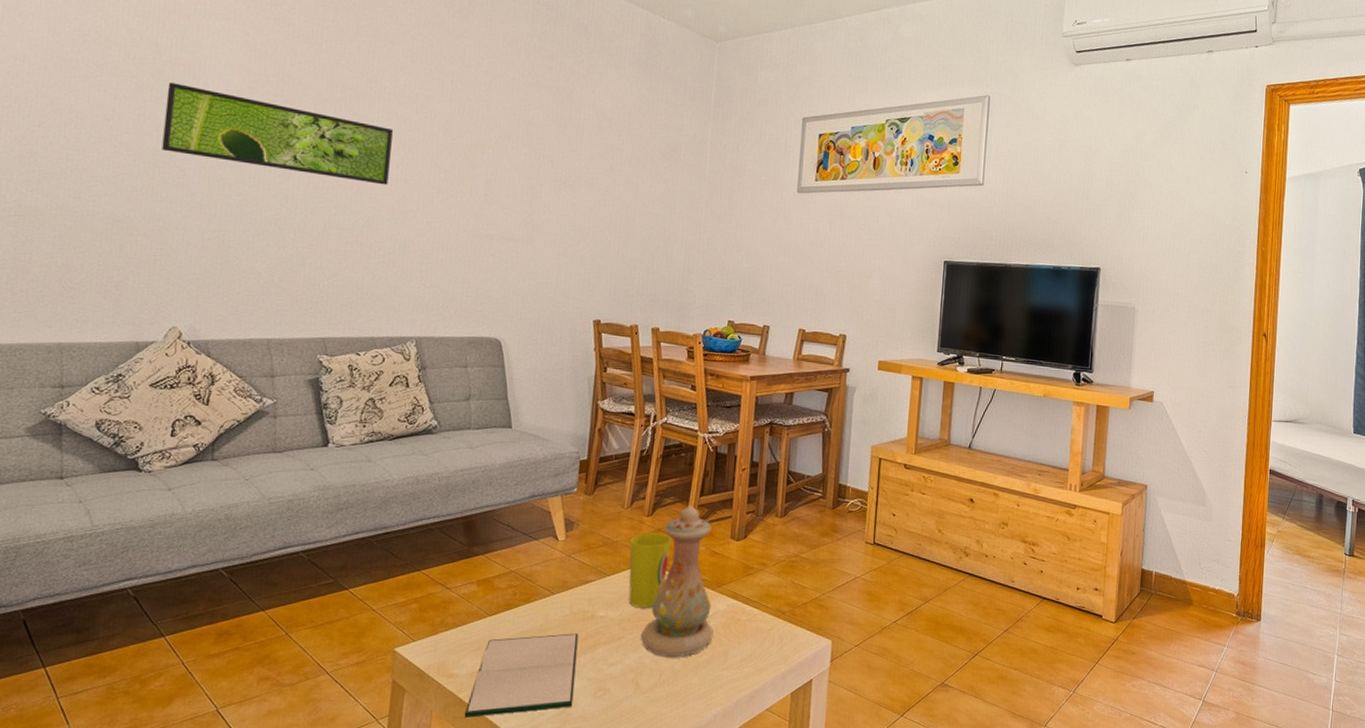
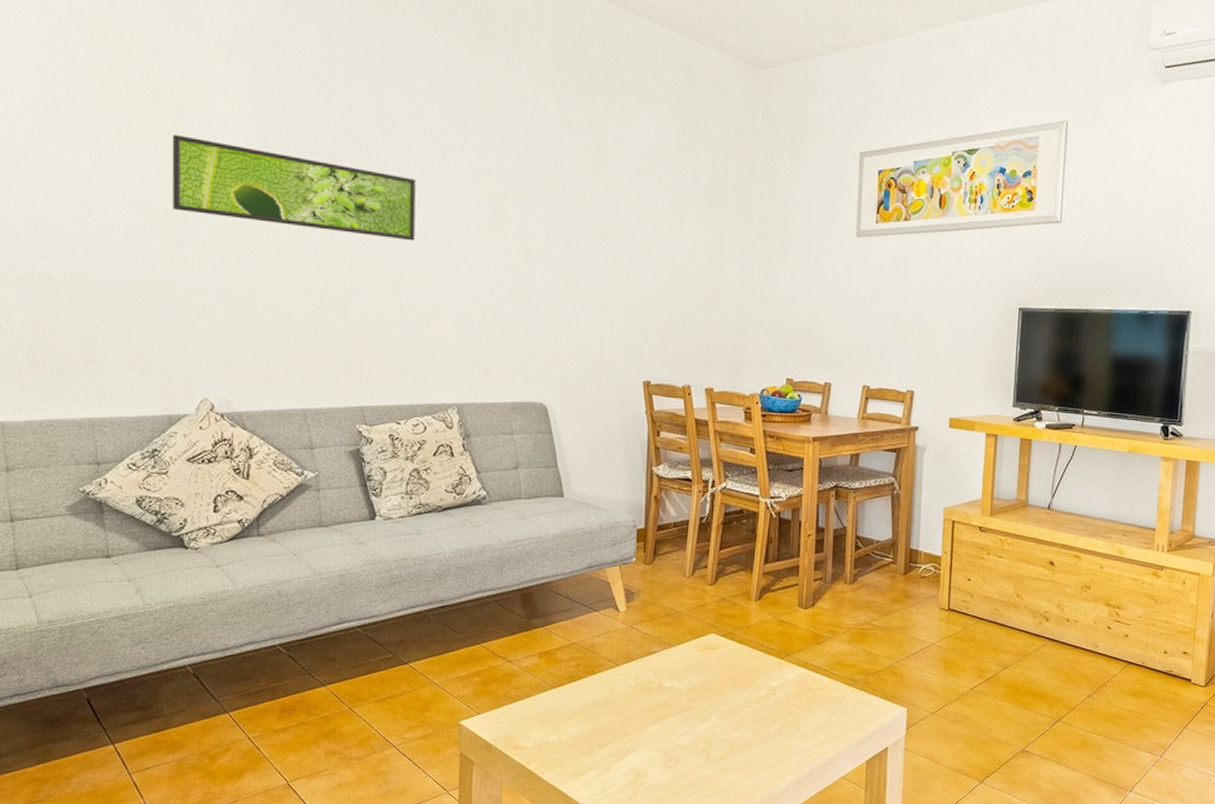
hardback book: present [464,633,579,718] -> none [534,704,646,788]
cup: present [628,533,671,608] -> none [693,602,736,678]
vase: present [640,505,714,658] -> none [708,573,784,728]

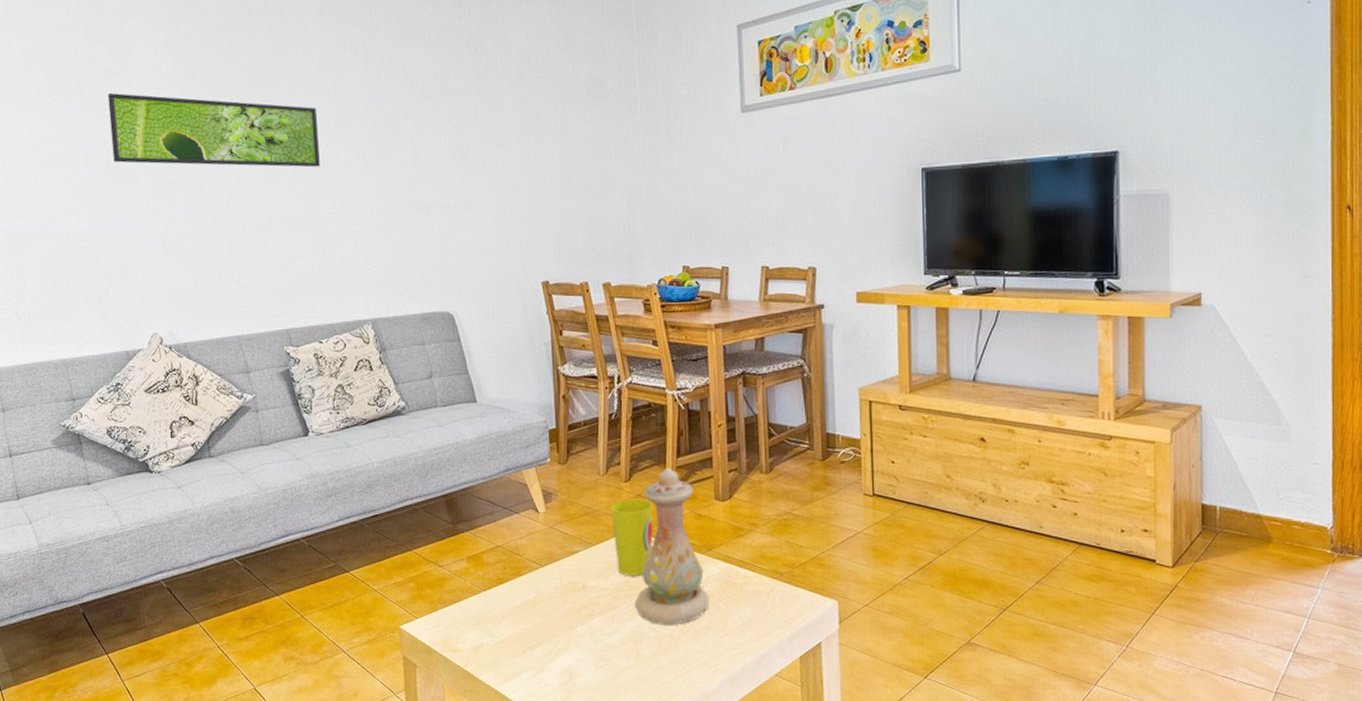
cup: none [693,602,736,678] -> present [611,499,654,576]
vase: none [708,573,784,728] -> present [634,467,709,625]

